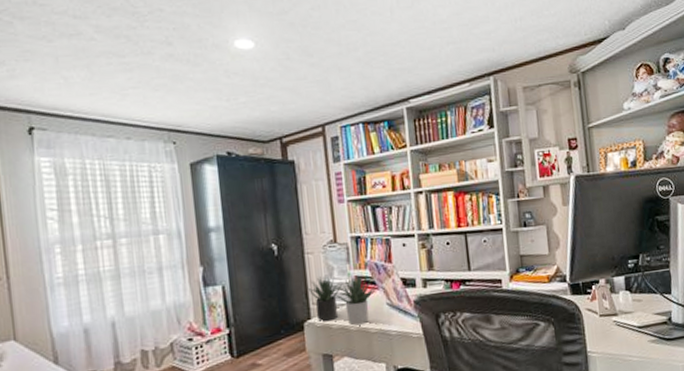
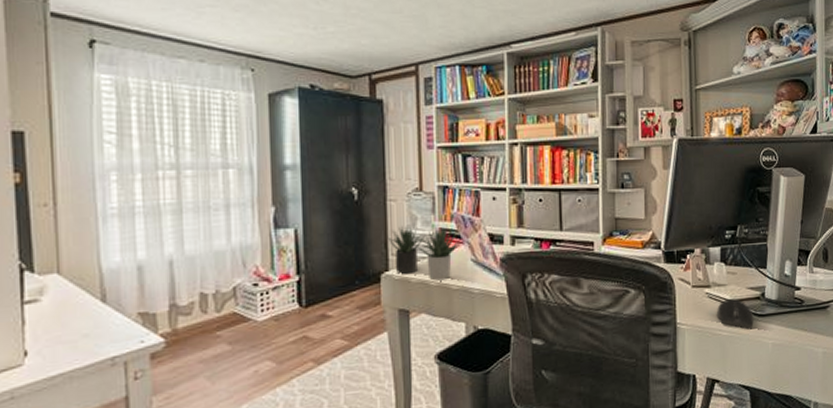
computer mouse: none [625,325,663,355] -> present [716,299,754,331]

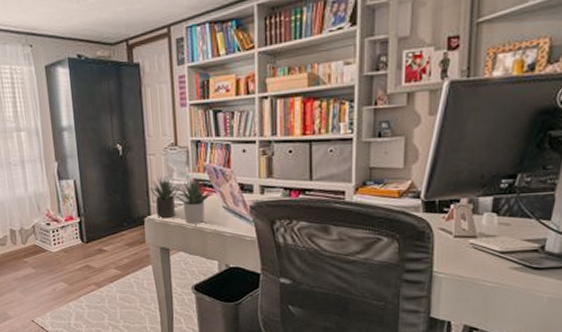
computer mouse: present [716,299,754,331] -> none [480,250,528,283]

